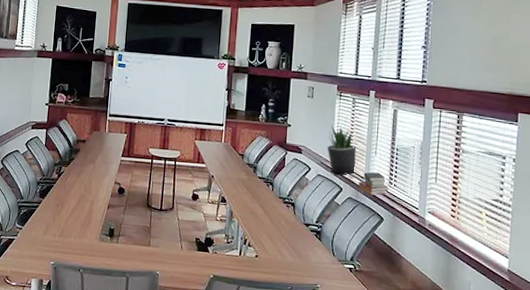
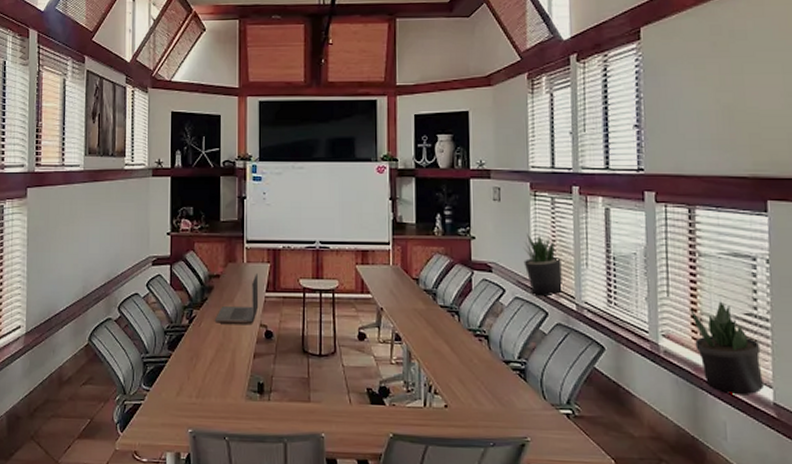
laptop computer: none [79,141,116,181] -> present [215,274,259,324]
books: present [358,172,389,196] -> none [568,289,608,319]
planter: none [451,189,502,262] -> present [690,302,763,394]

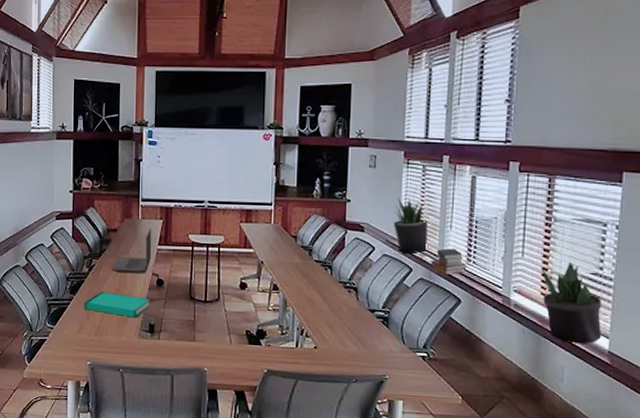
binder: none [184,347,259,376] -> present [84,292,151,318]
books: none [568,289,608,319] -> present [431,248,467,275]

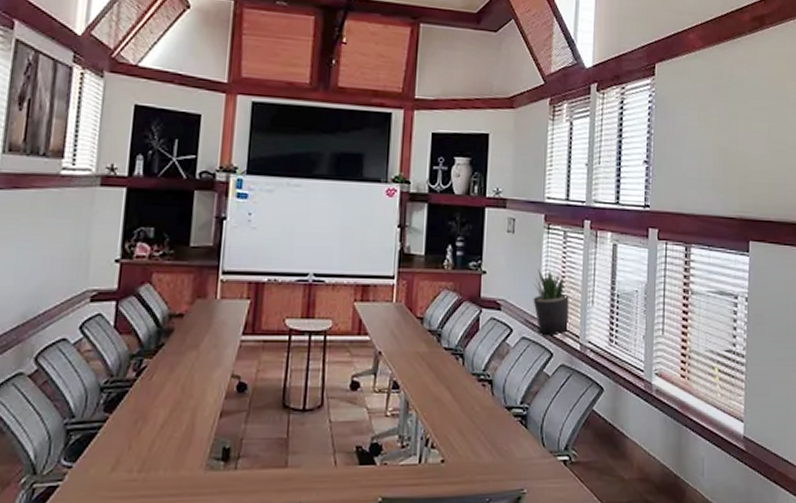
binder: present [84,292,151,318] -> none [124,406,227,441]
laptop computer: present [112,229,152,273] -> none [173,312,233,375]
books: present [431,248,467,275] -> none [572,328,609,359]
planter: present [541,263,602,343] -> none [681,340,736,429]

